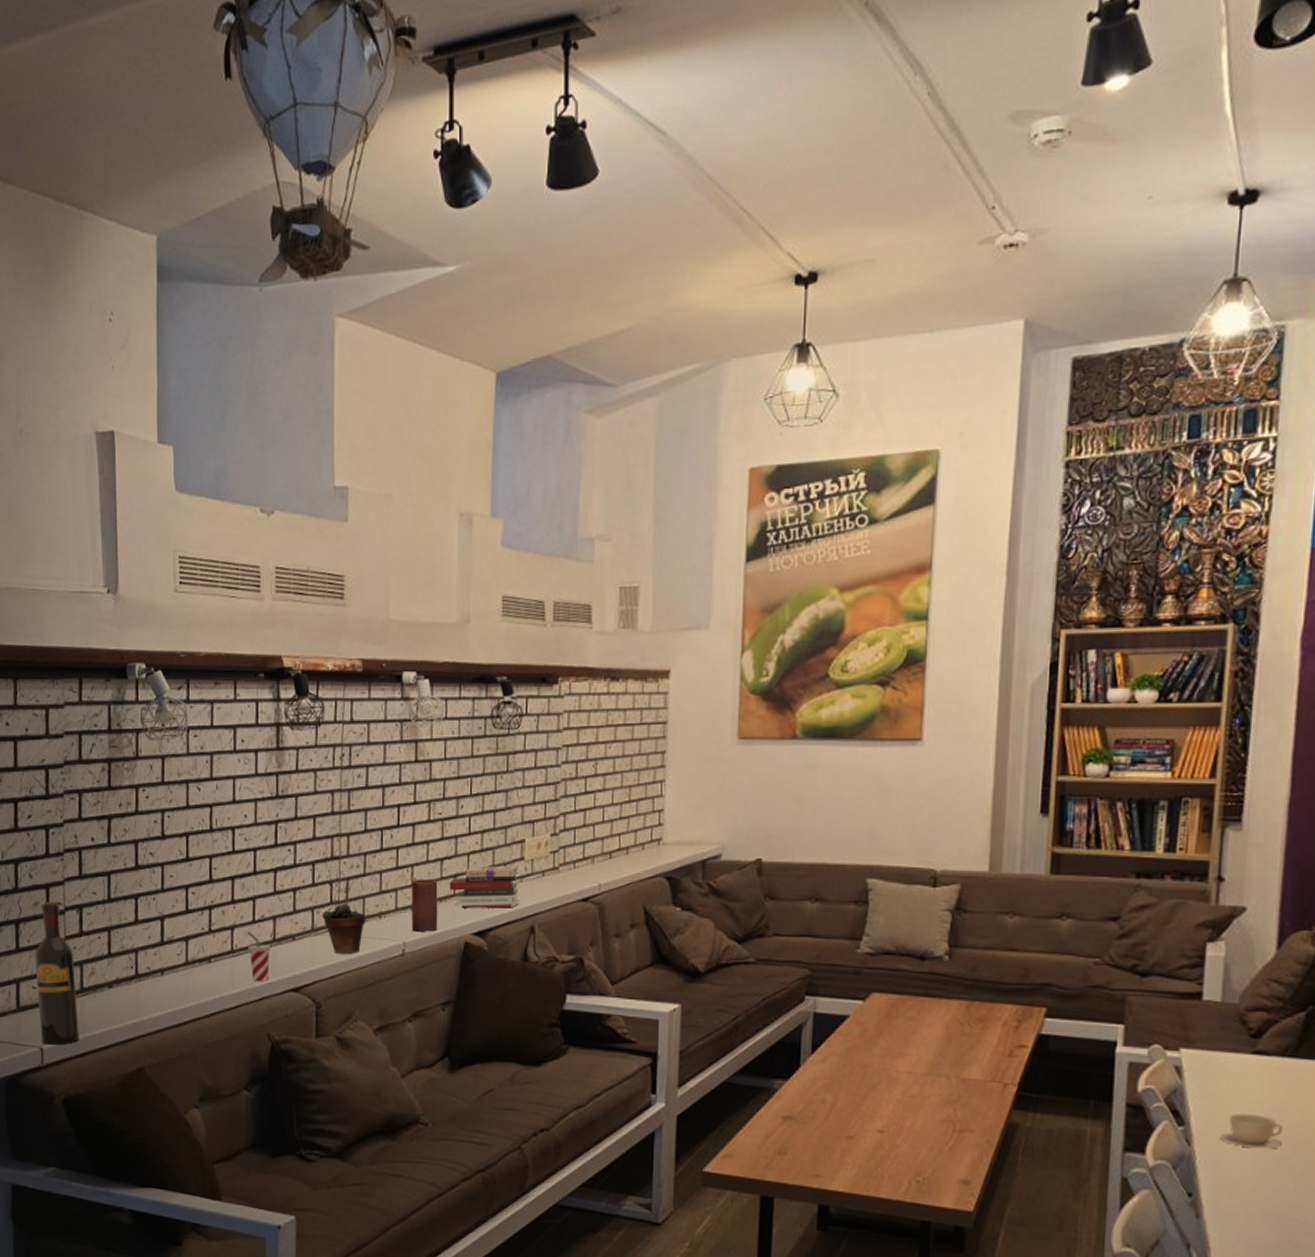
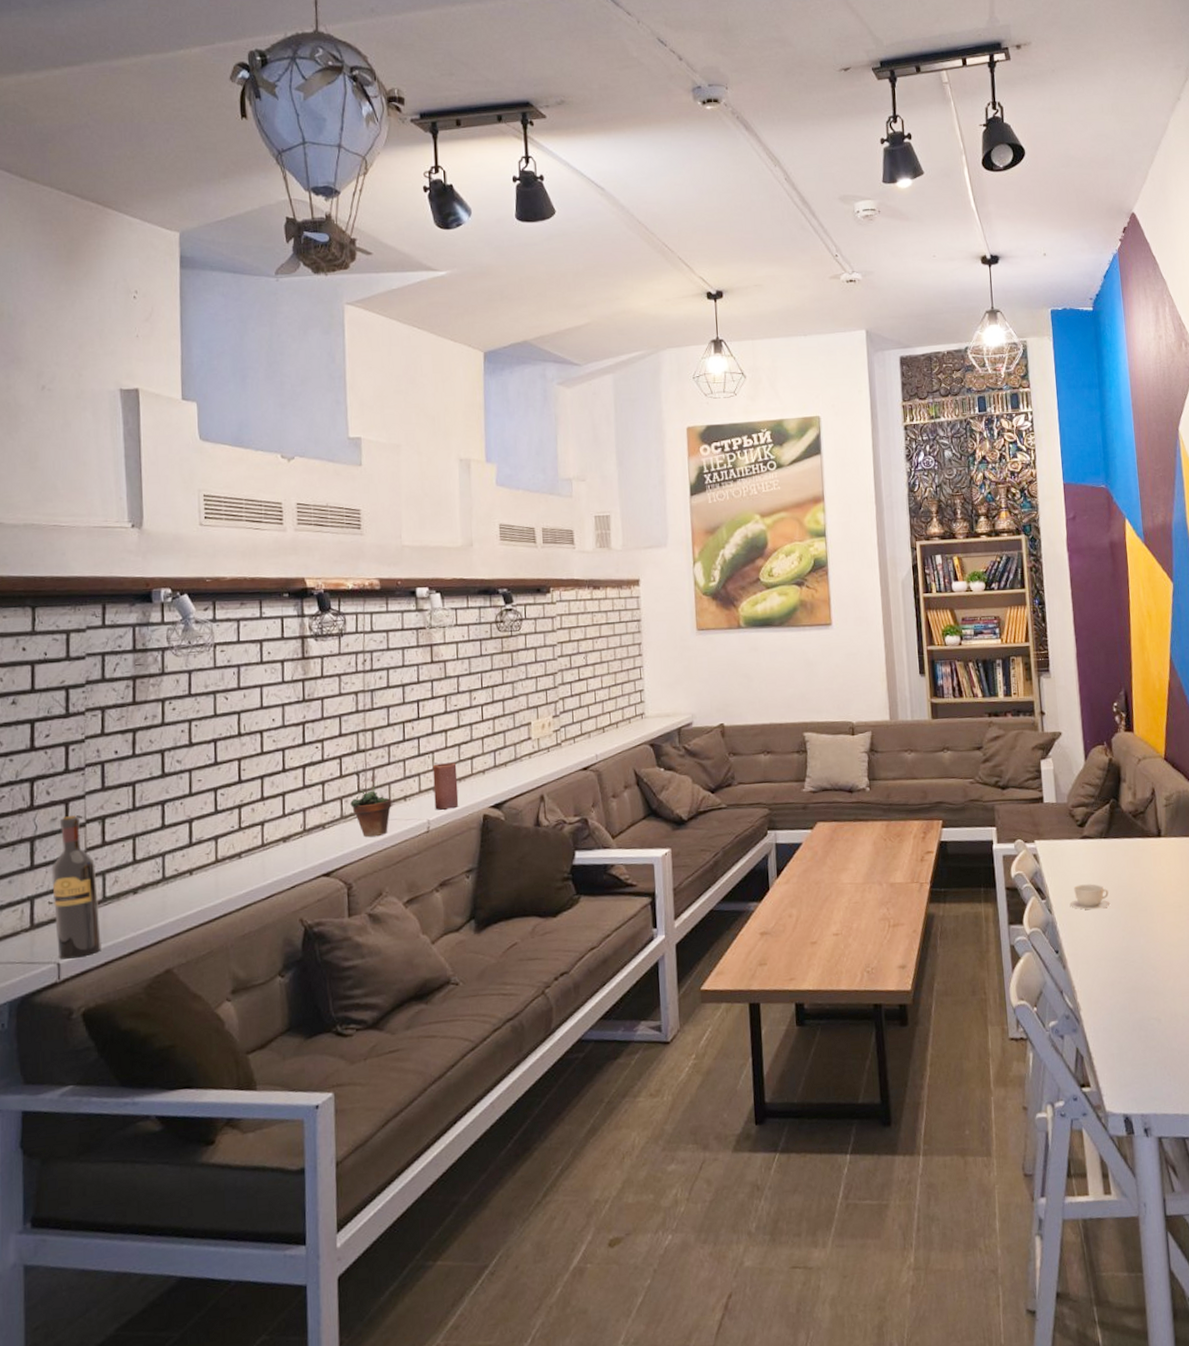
beverage cup: present [248,932,272,982] -> none [278,825,302,872]
books: present [449,866,520,908] -> none [467,745,530,785]

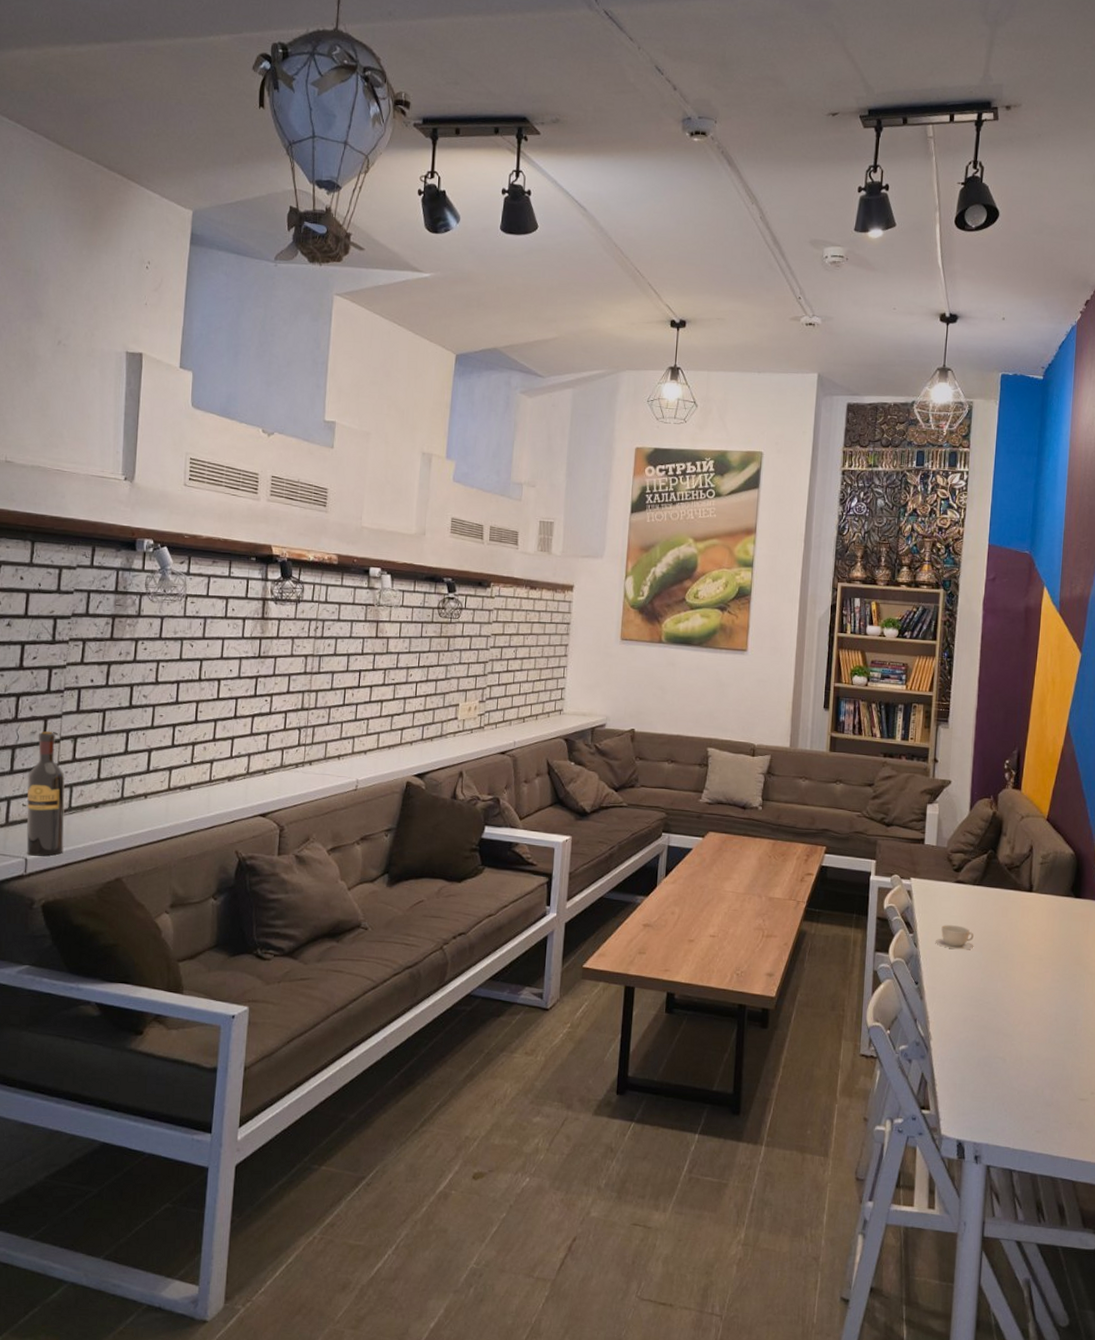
succulent plant: present [350,775,392,838] -> none [290,732,327,788]
candle: present [432,762,459,810] -> none [364,730,388,772]

